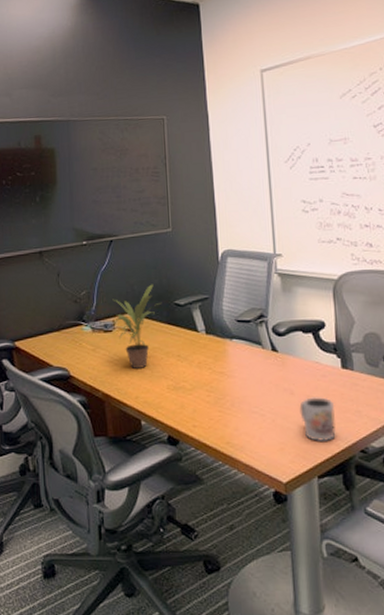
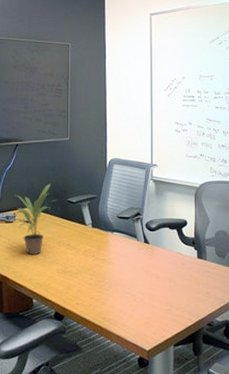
mug: present [299,397,336,443] -> none [163,281,191,318]

